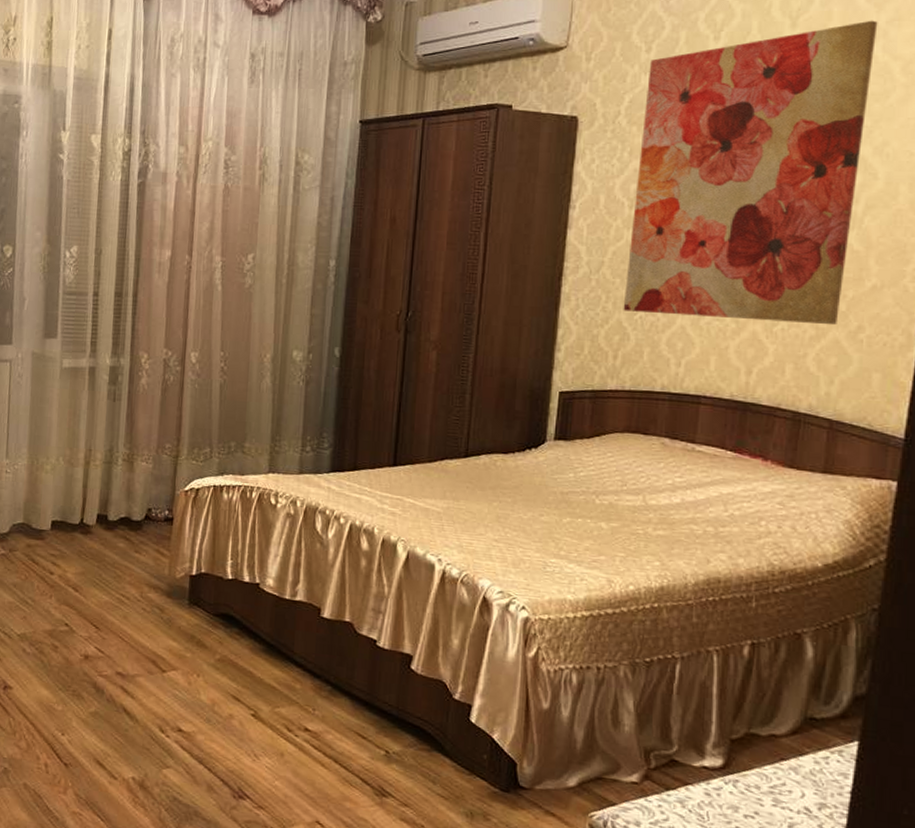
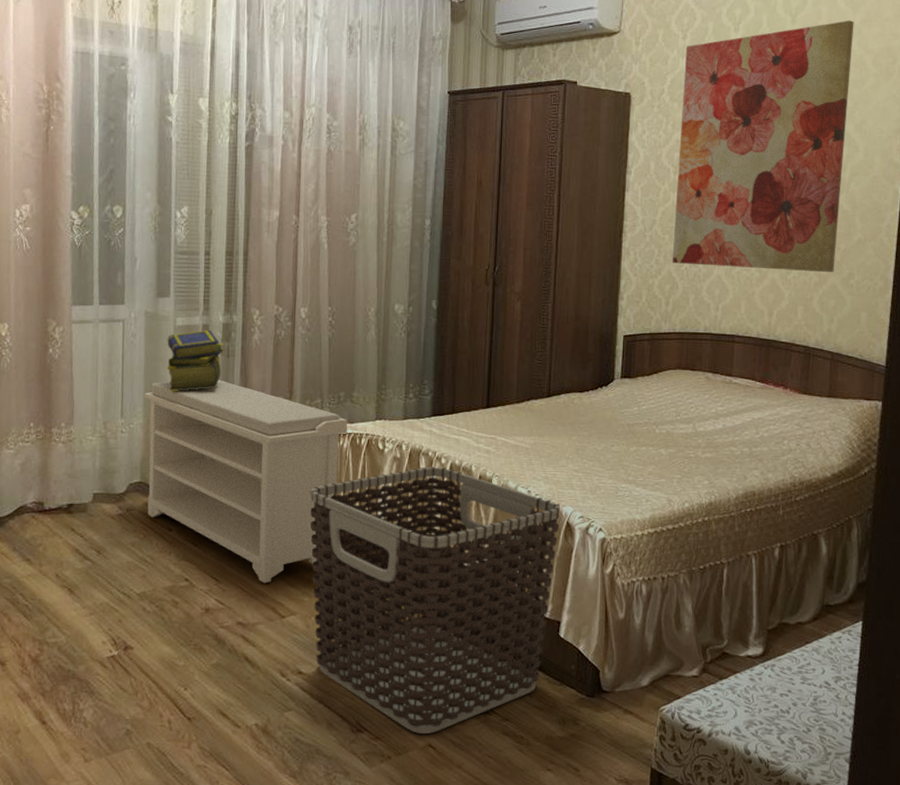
bench: none [28,423,238,635] -> present [143,379,348,584]
stack of books: none [52,372,111,435] -> present [167,329,225,392]
clothes hamper: none [194,525,476,810] -> present [310,466,560,734]

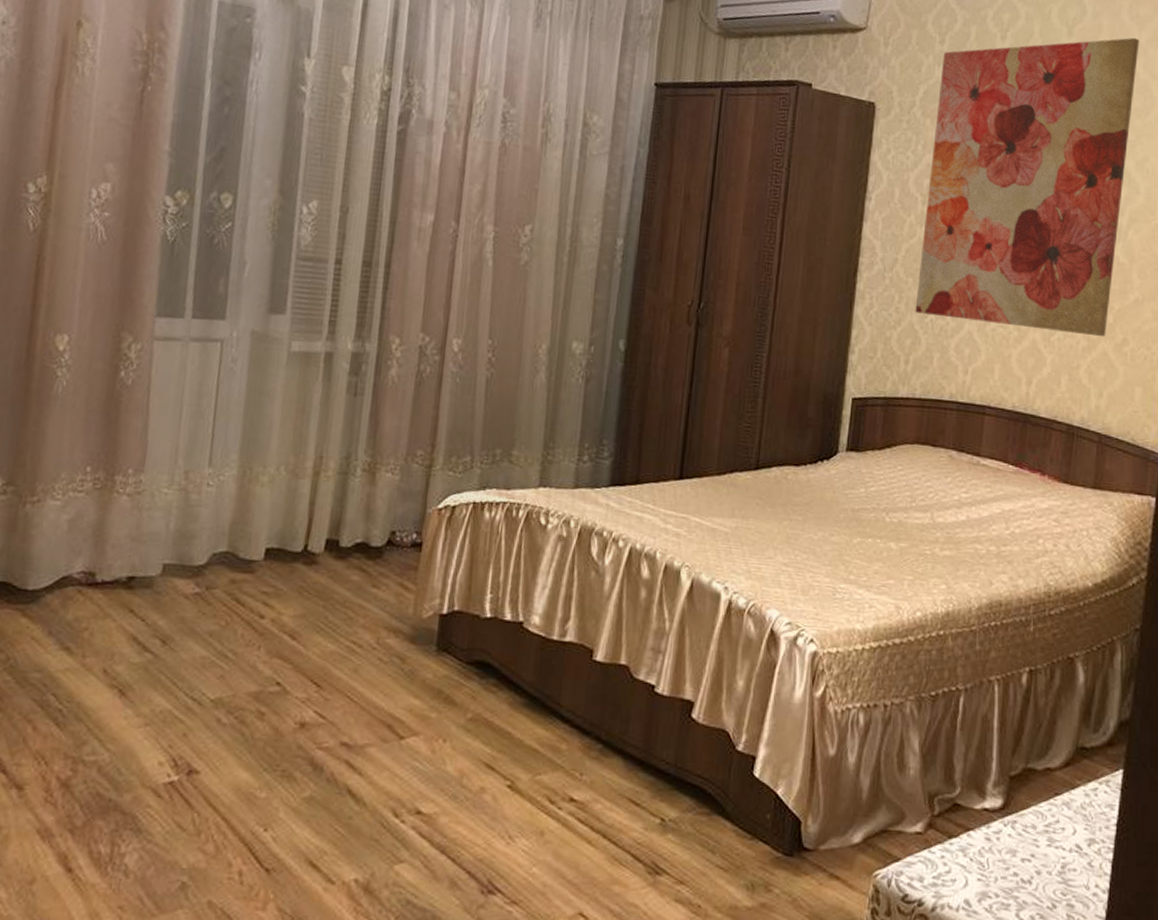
bench: present [143,379,348,584] -> none [233,422,503,693]
stack of books: present [167,329,225,392] -> none [274,358,352,437]
clothes hamper: present [310,466,560,734] -> none [441,549,764,899]

